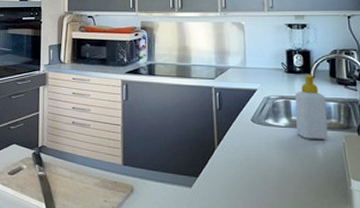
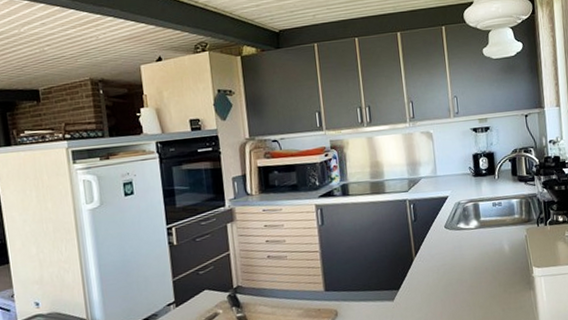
soap bottle: present [294,75,328,139] -> none [482,176,513,237]

